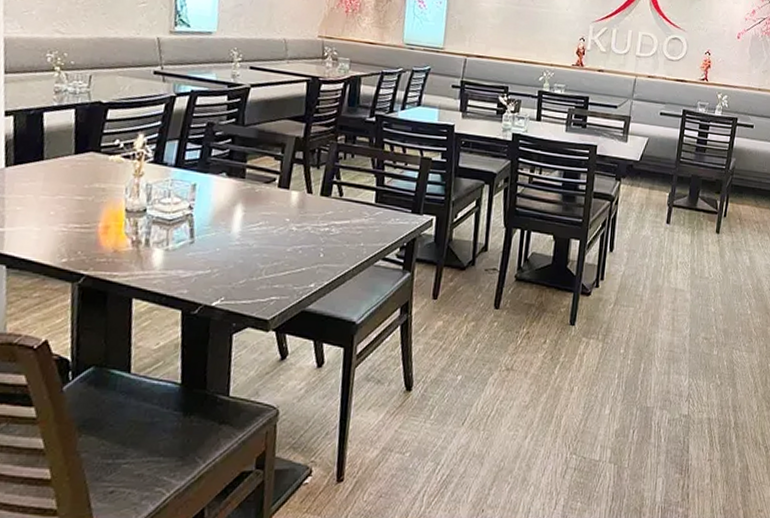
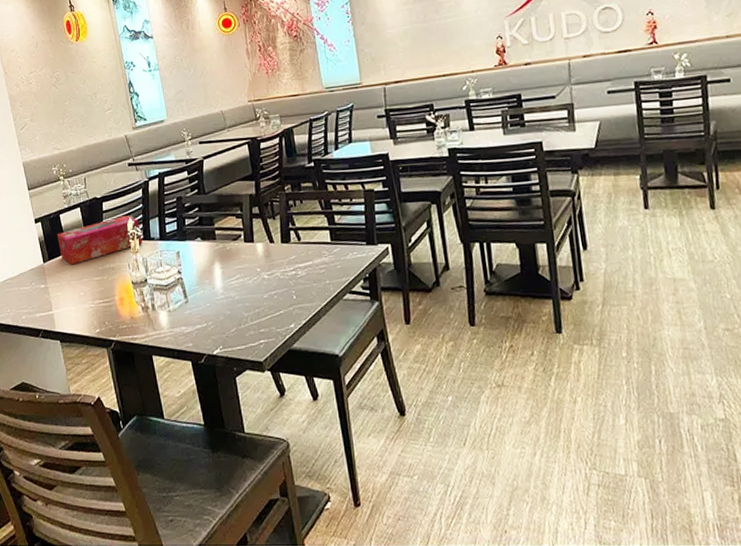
tissue box: none [33,129,152,176] -> present [56,215,143,265]

